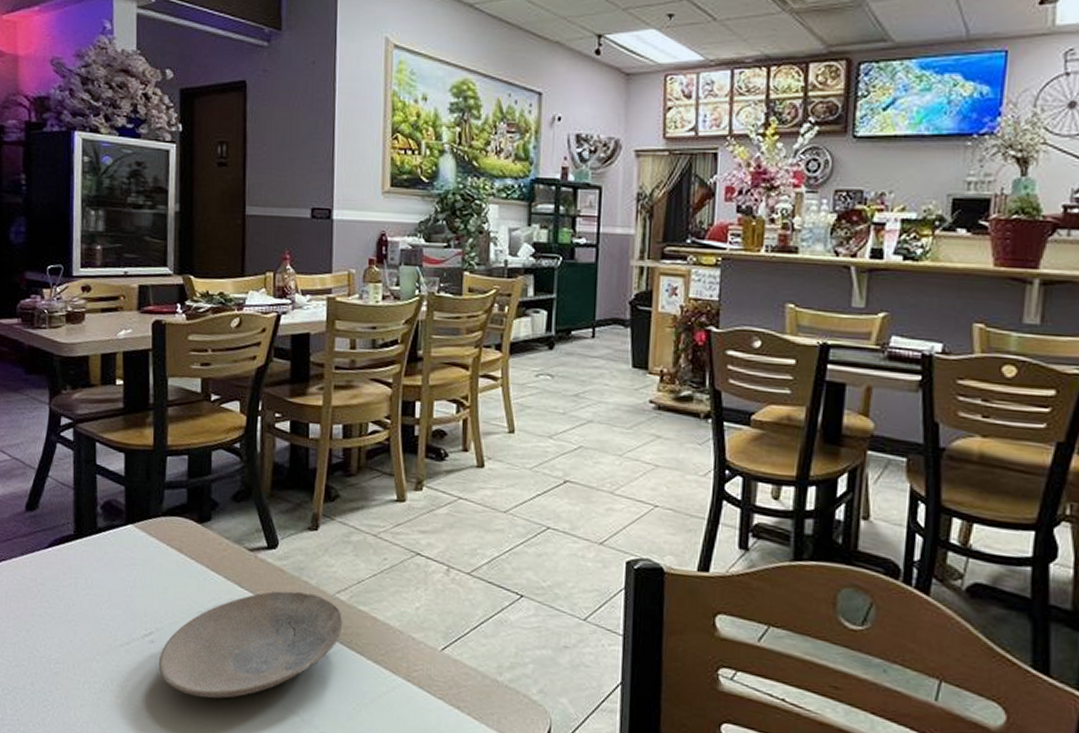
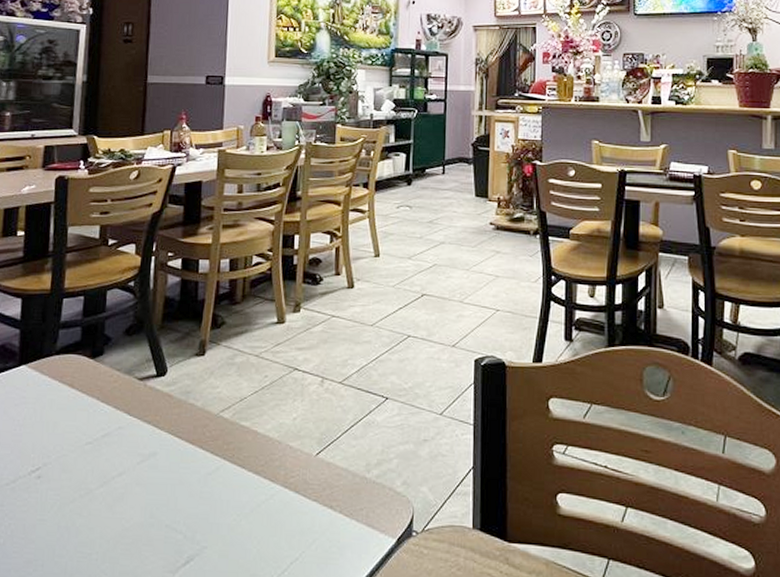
plate: present [158,591,343,699] -> none [43,413,226,527]

